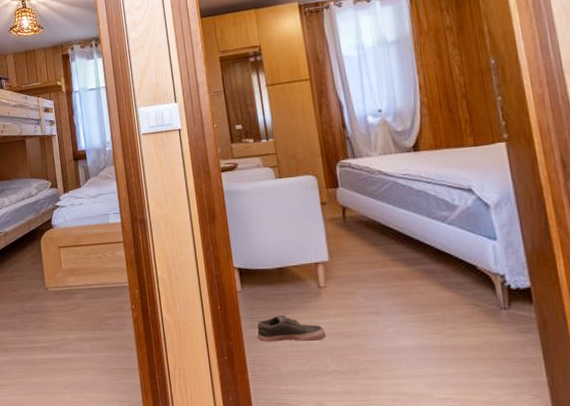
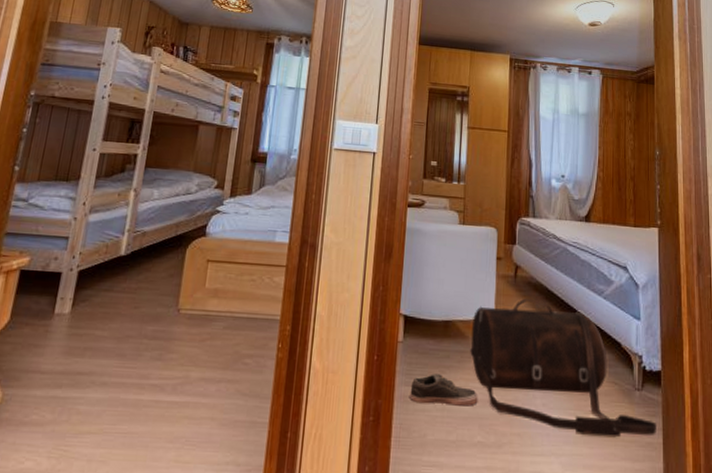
duffel bag: none [306,236,534,357] -> present [470,298,656,438]

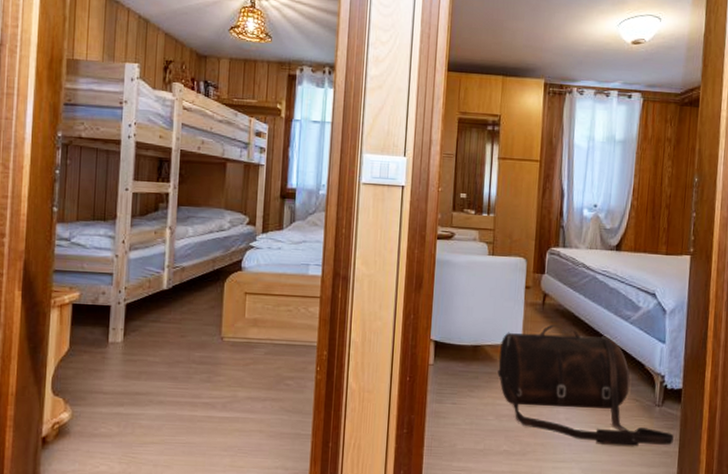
shoe: present [410,374,478,406] -> none [440,392,505,421]

